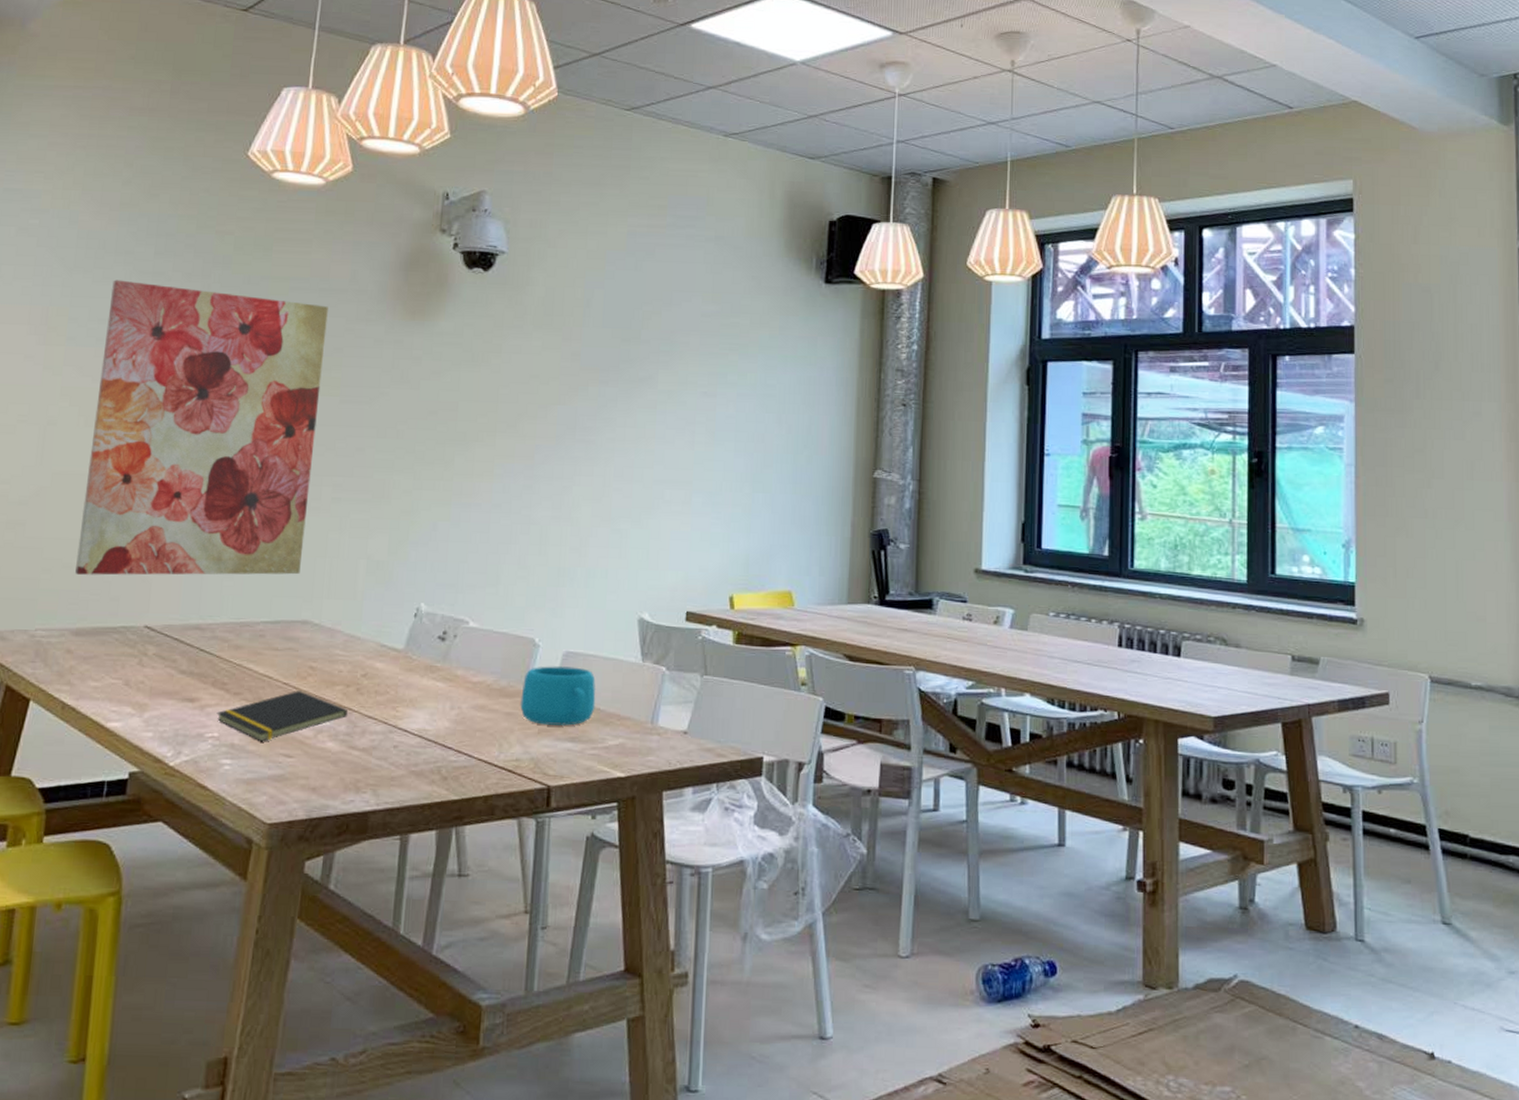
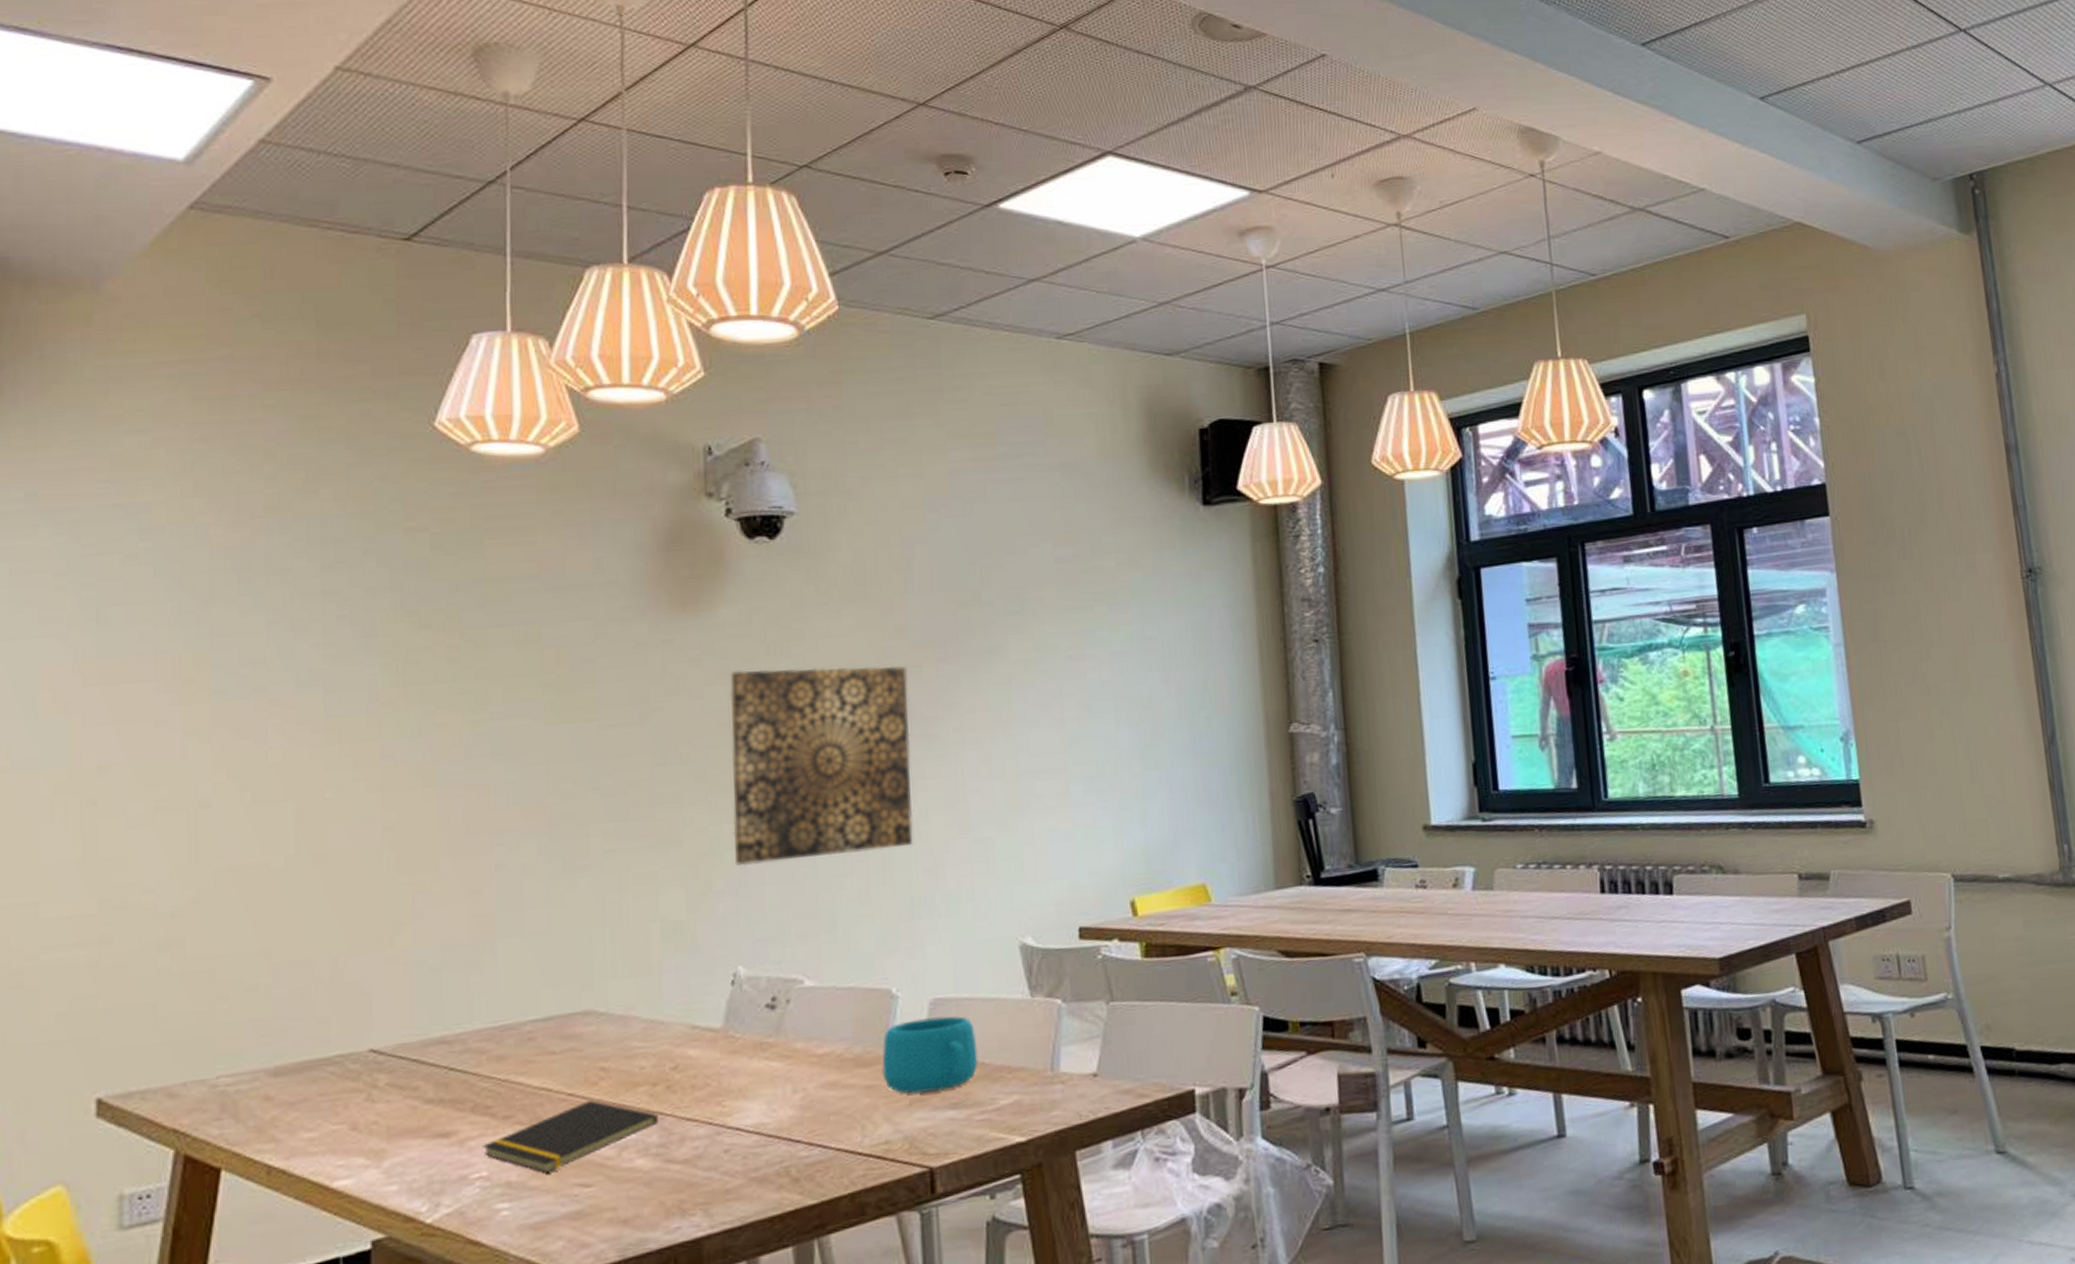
wall art: present [75,279,328,576] -> none [263,607,573,998]
wall art: none [428,371,576,527] -> present [729,666,913,866]

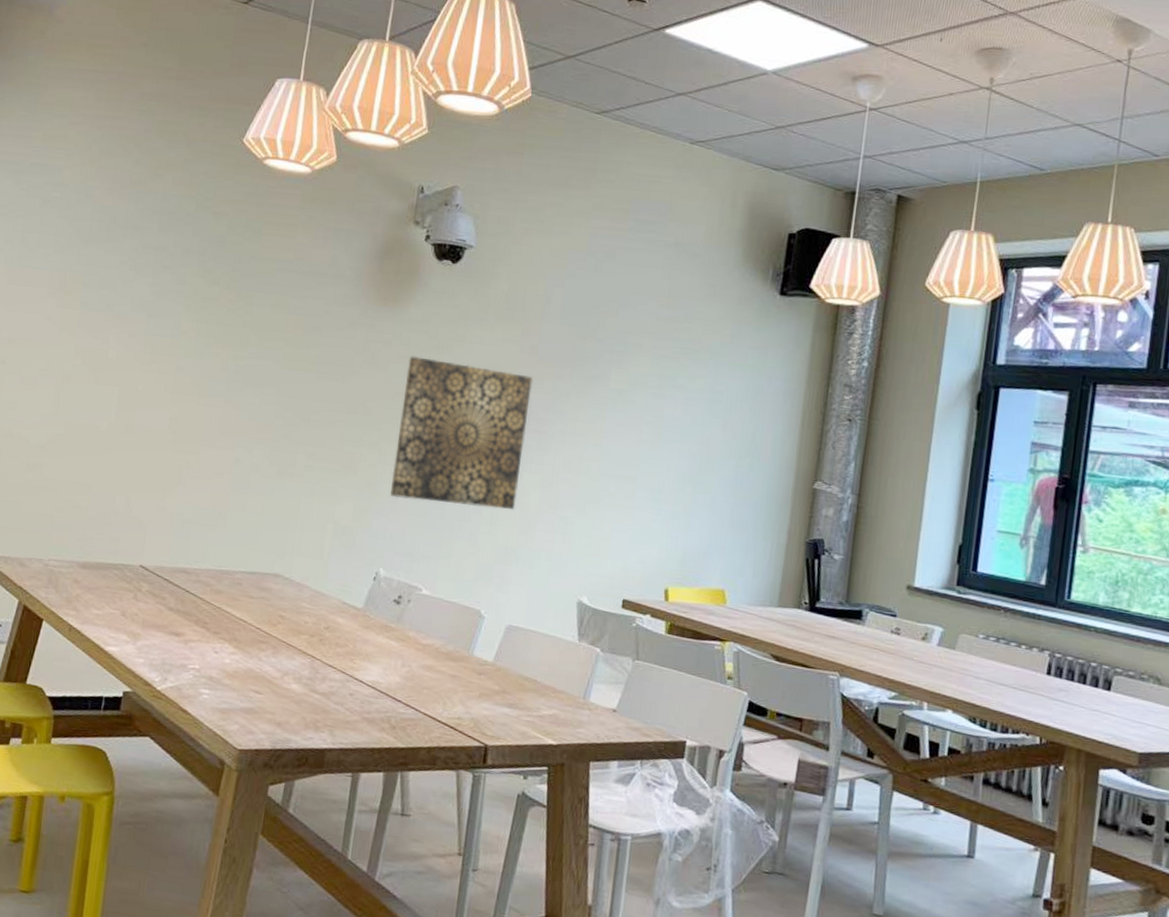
notepad: present [482,1100,660,1174] -> none [198,635,312,678]
cup: present [882,1016,979,1094] -> none [464,636,535,693]

